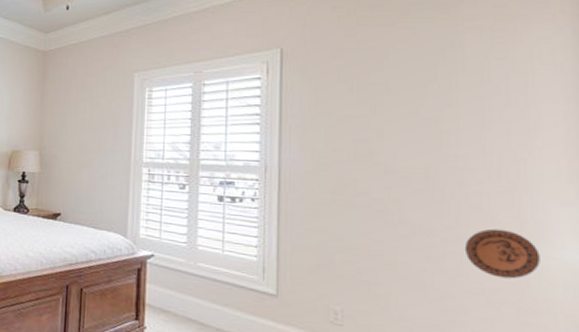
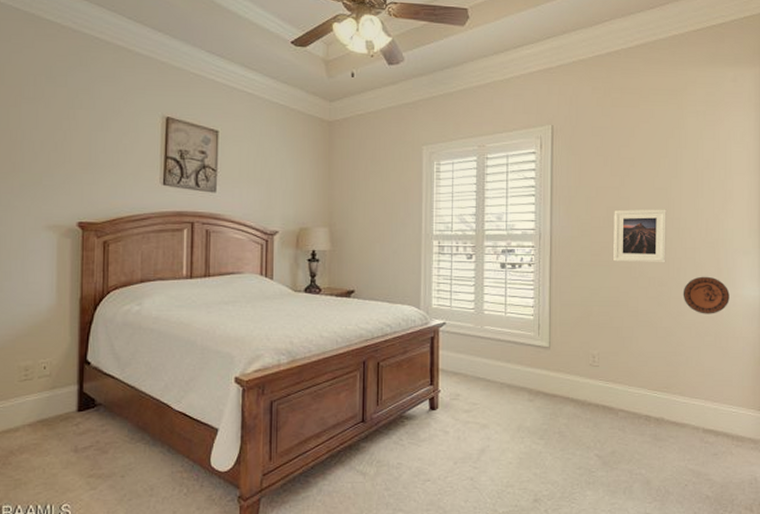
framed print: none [362,142,438,209] -> present [613,209,666,263]

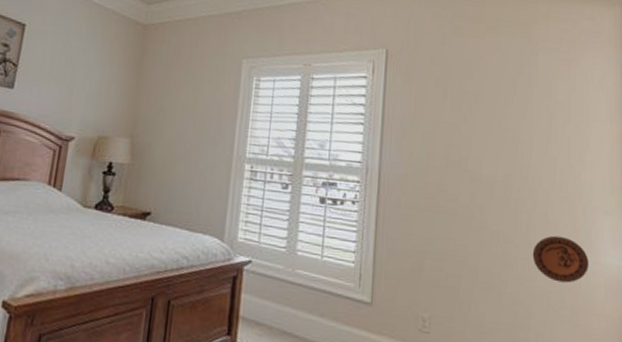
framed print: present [613,209,666,263] -> none [451,149,514,216]

